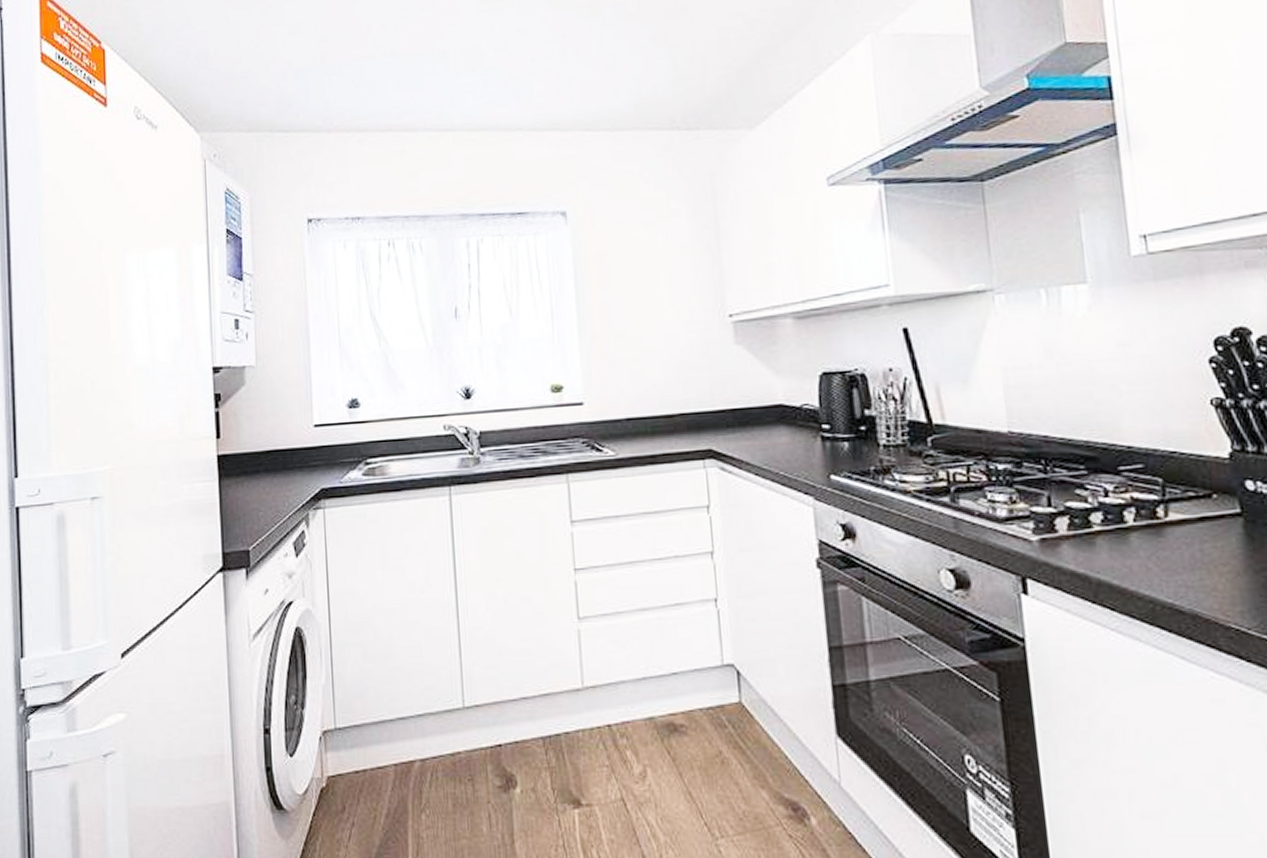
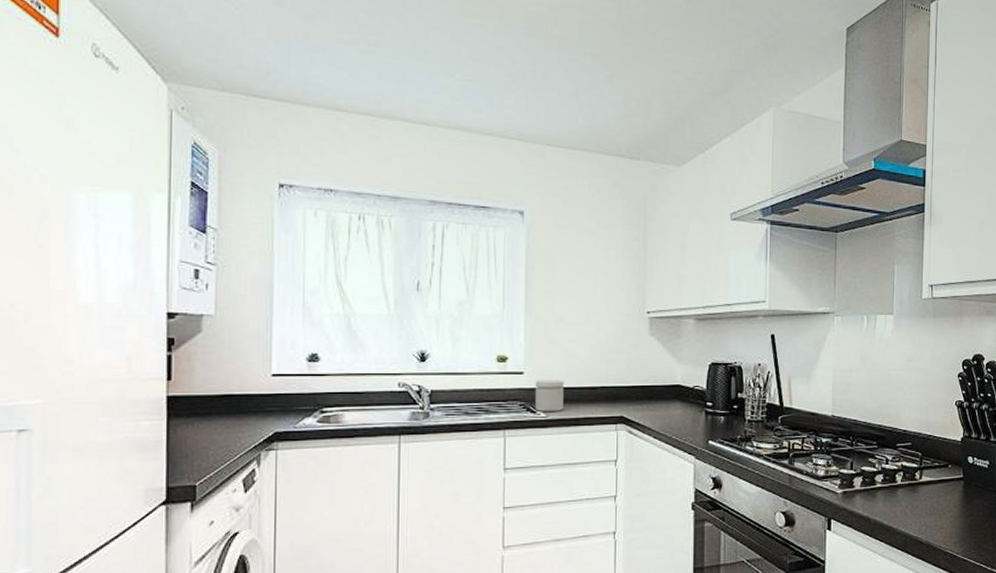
jar: none [598,409,636,449] -> present [534,380,564,411]

